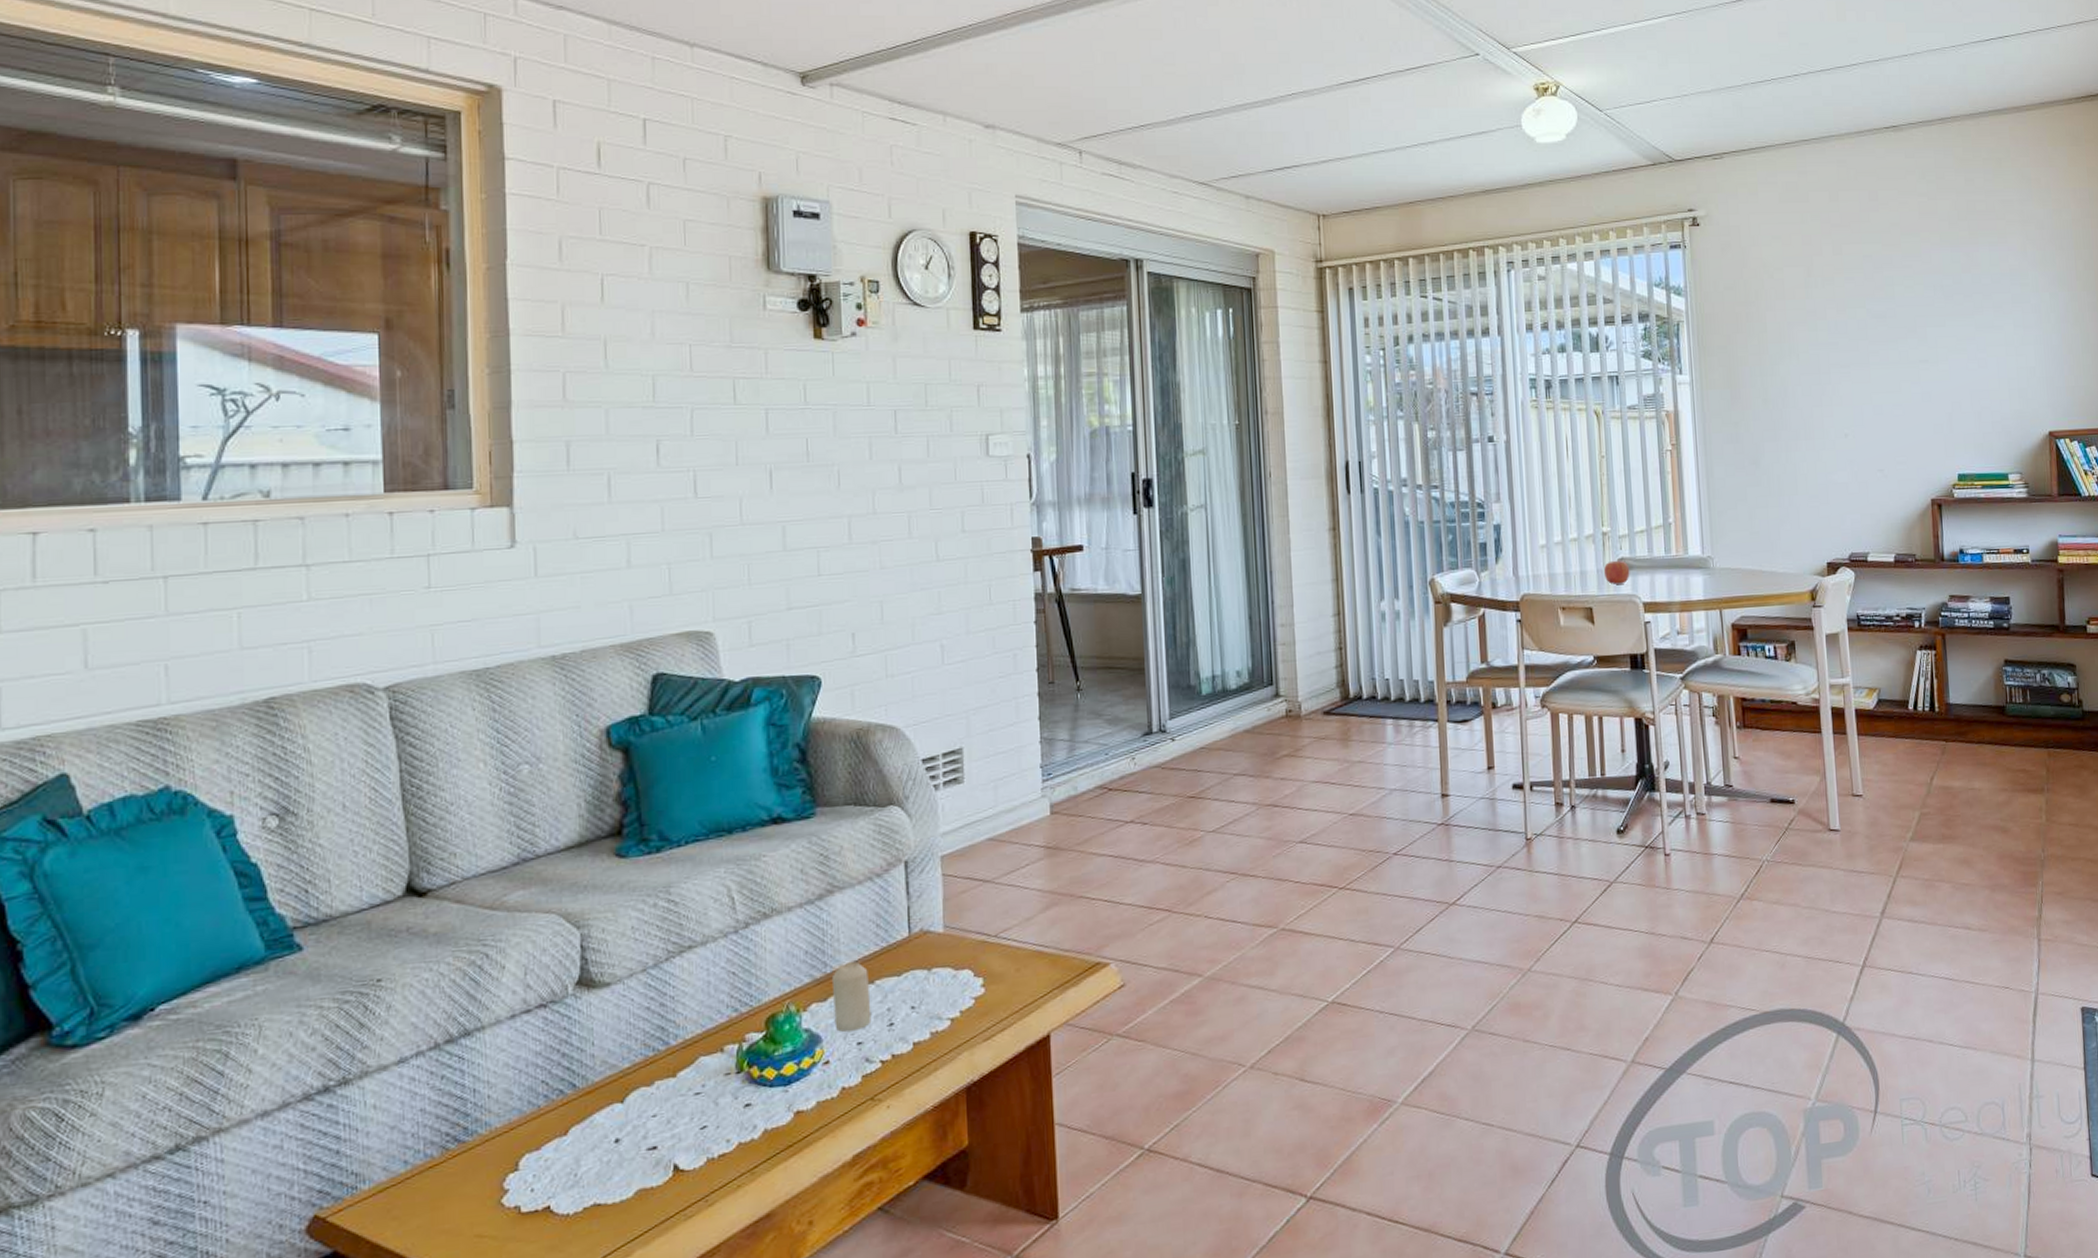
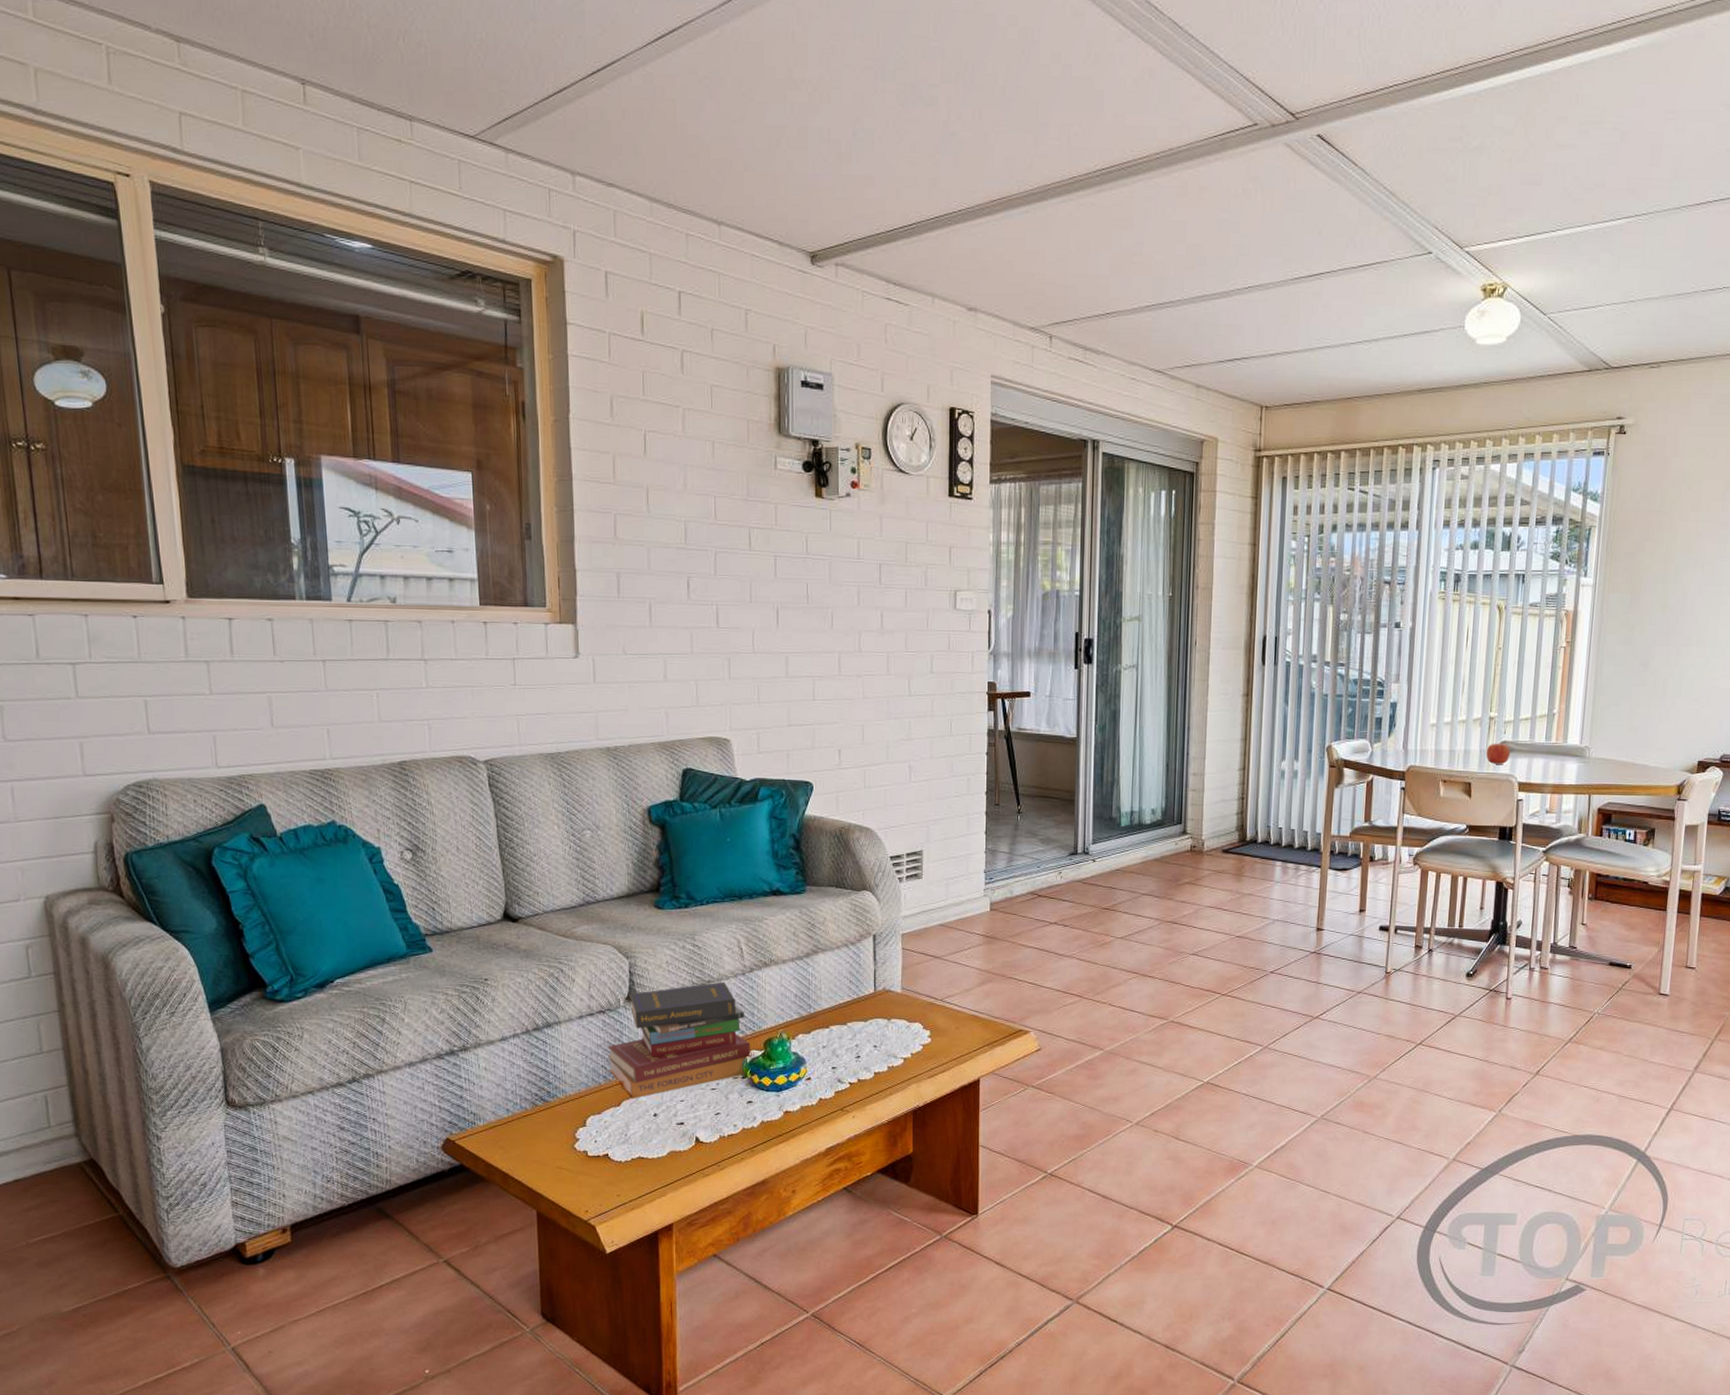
books: none [549,945,748,1122] -> present [607,982,751,1099]
candle: present [831,961,872,1033] -> none [814,1006,844,1059]

